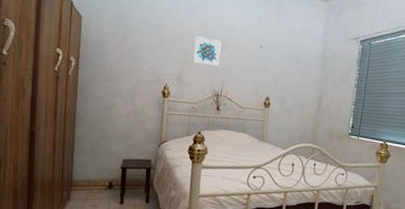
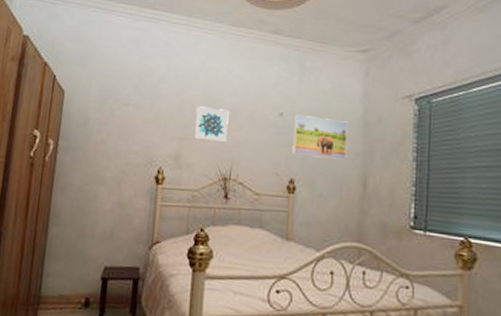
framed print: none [269,47,311,84] -> present [292,114,348,159]

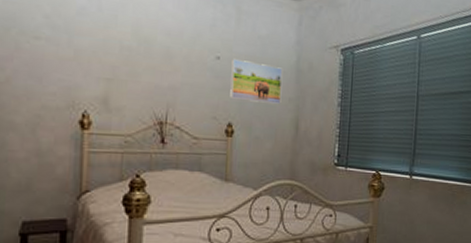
wall art: present [193,106,229,143] -> none [123,44,163,86]

